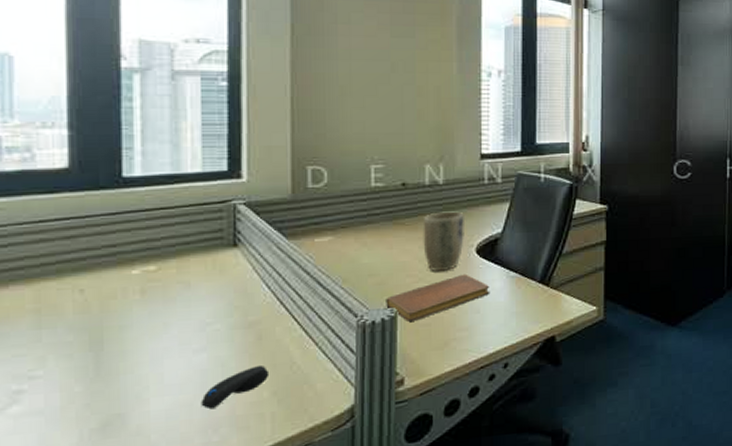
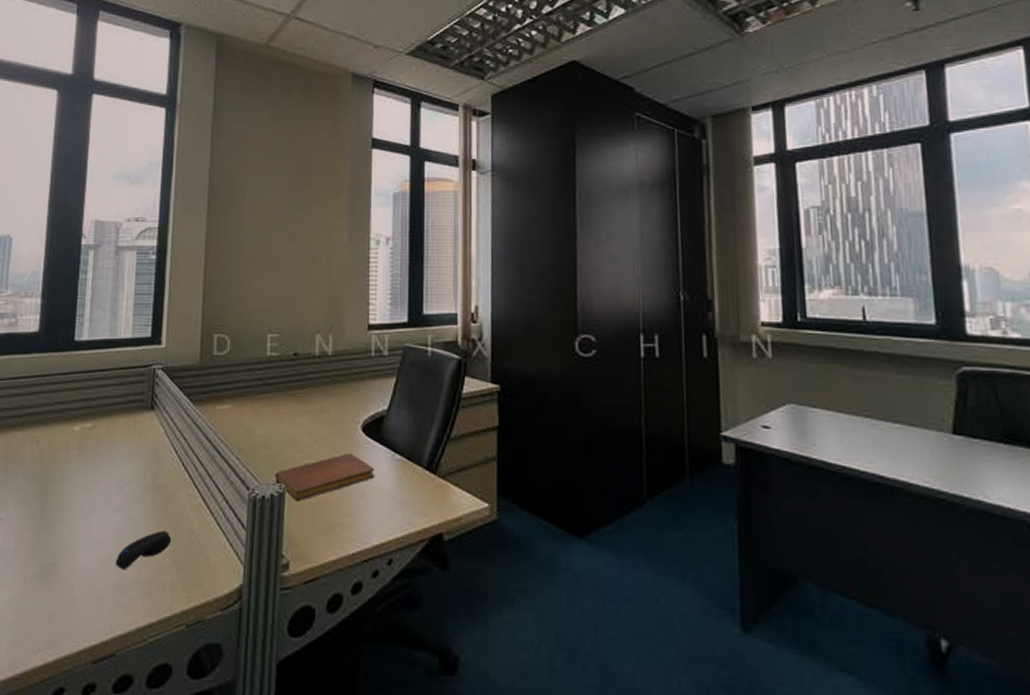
plant pot: present [423,211,466,272] -> none [311,384,352,449]

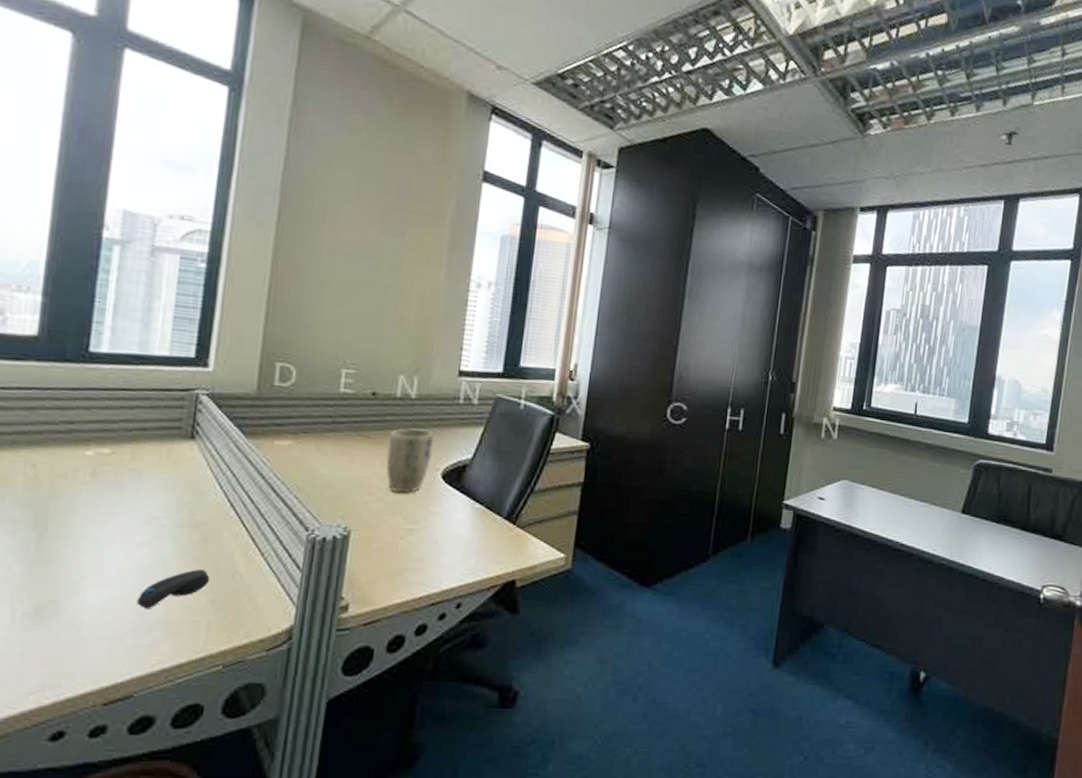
notebook: present [275,452,375,501] -> none [339,499,452,545]
plant pot: none [311,384,352,449] -> present [386,427,434,493]

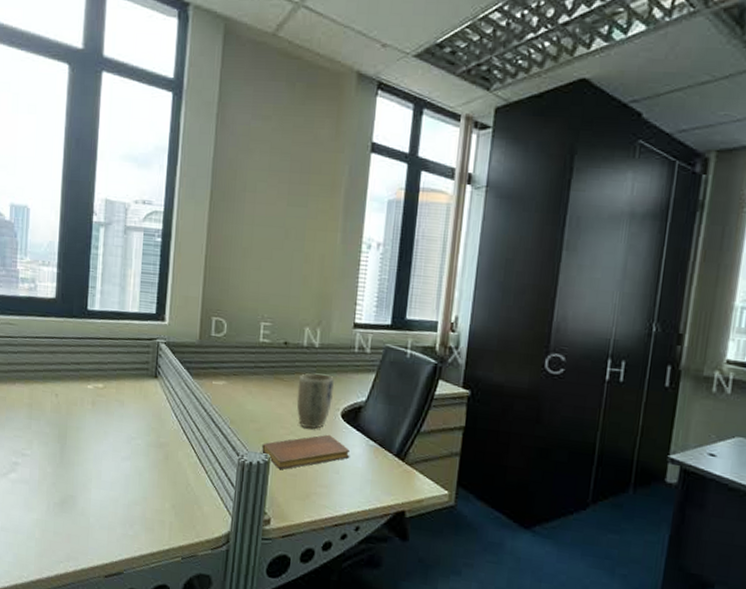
computer mouse: present [136,568,211,608] -> none [123,480,171,508]
notebook: none [339,499,452,545] -> present [262,434,350,470]

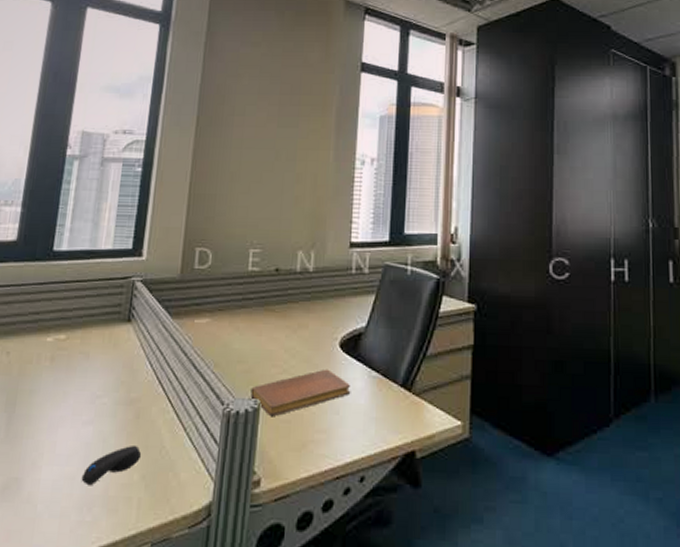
computer mouse: none [123,480,171,508] -> present [81,444,142,485]
plant pot: present [296,372,335,429] -> none [289,300,331,364]

